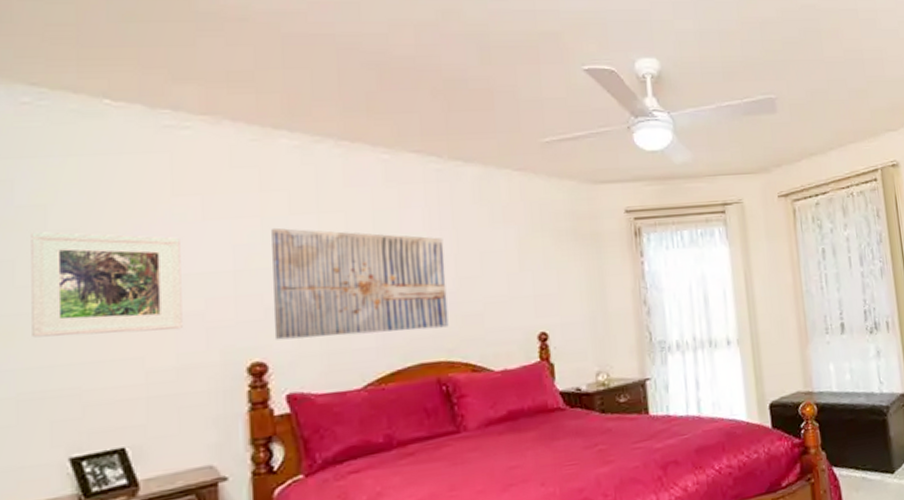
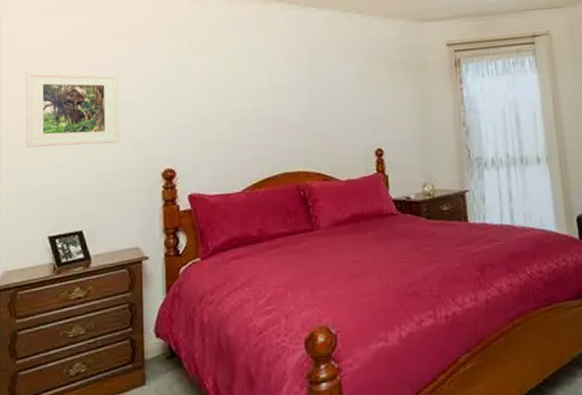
wall art: present [272,227,449,340] -> none [178,65,305,152]

